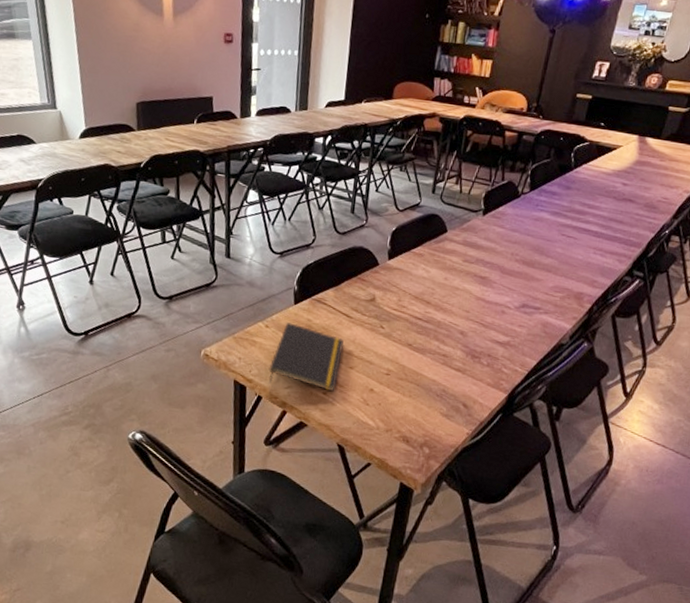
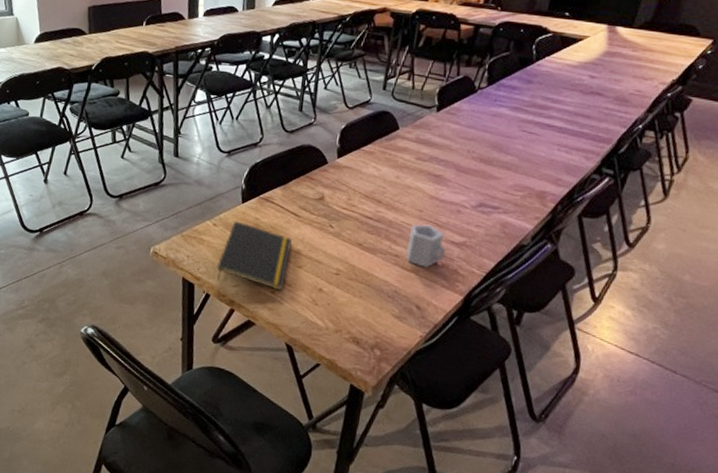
cup: none [454,324,491,367] -> present [406,223,446,268]

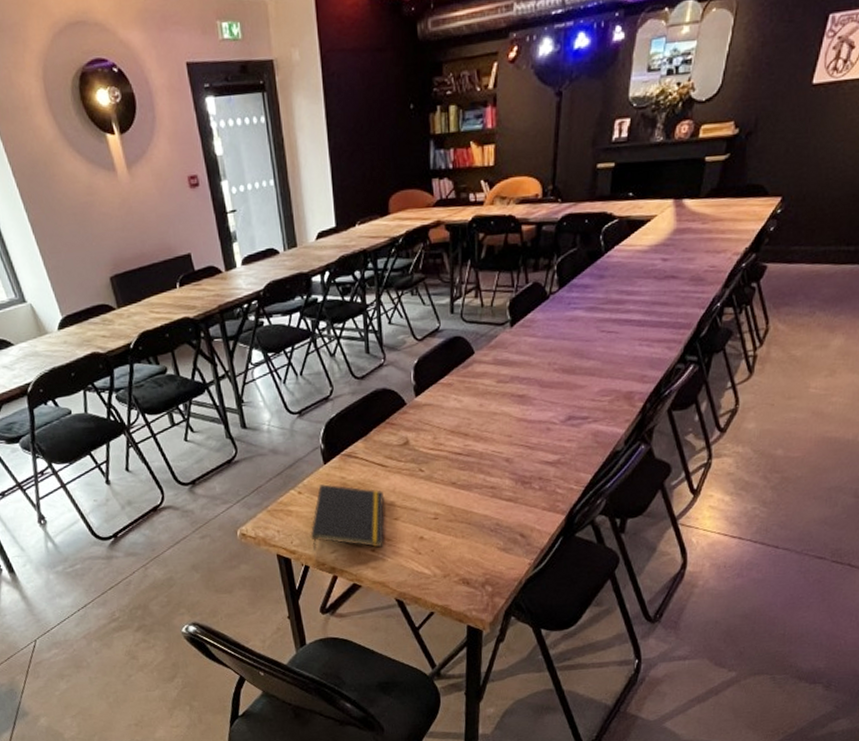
cup: present [406,223,446,268] -> none [502,449,541,494]

